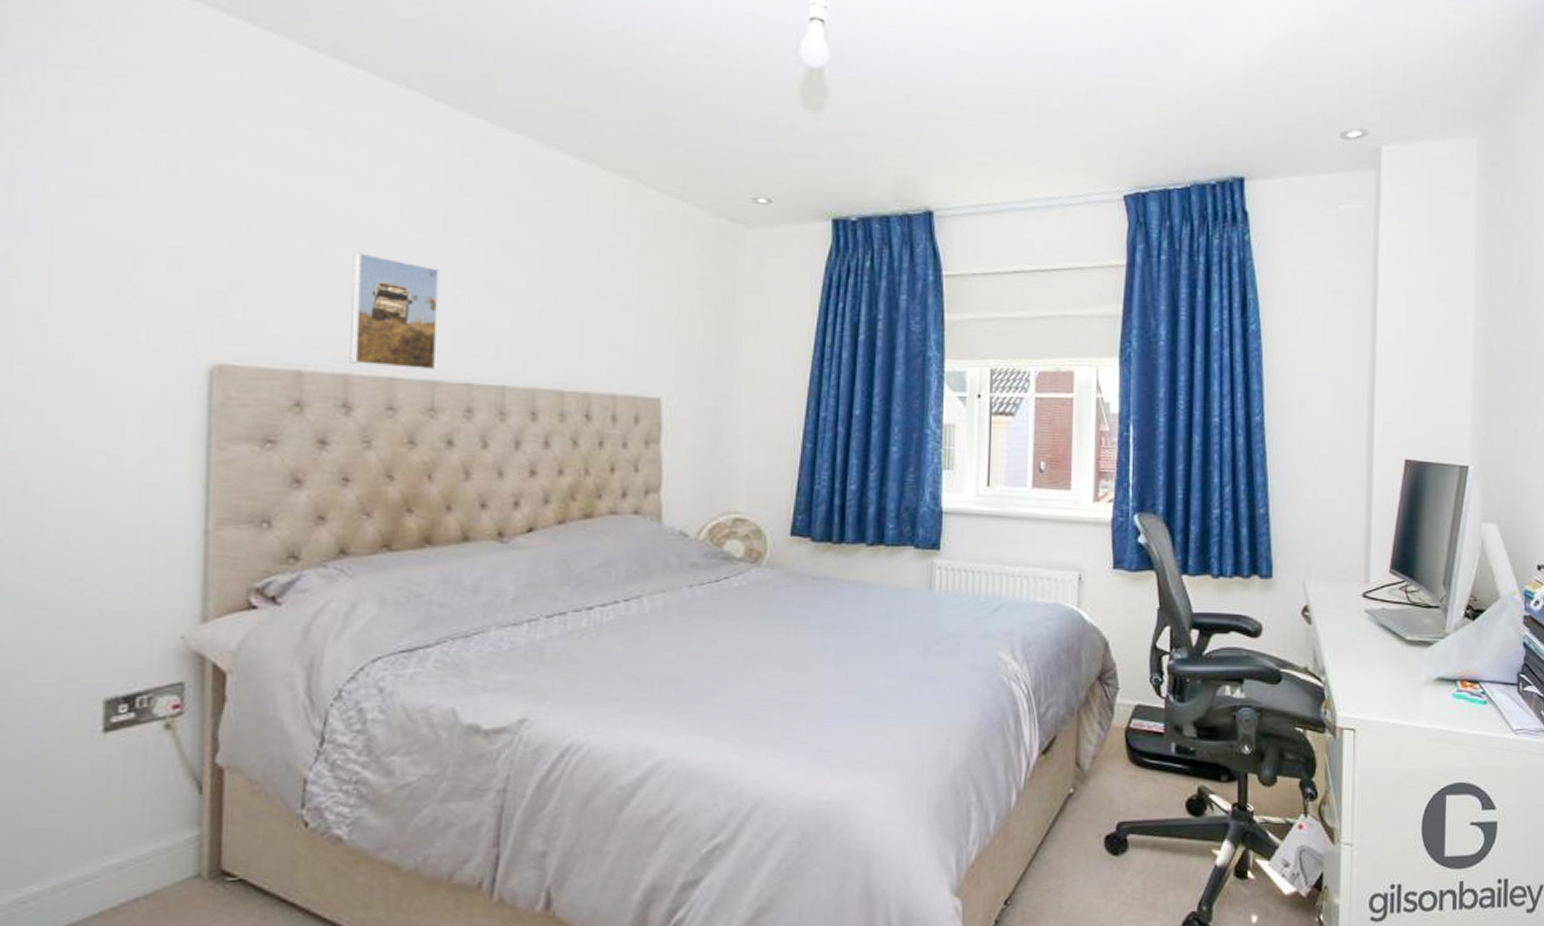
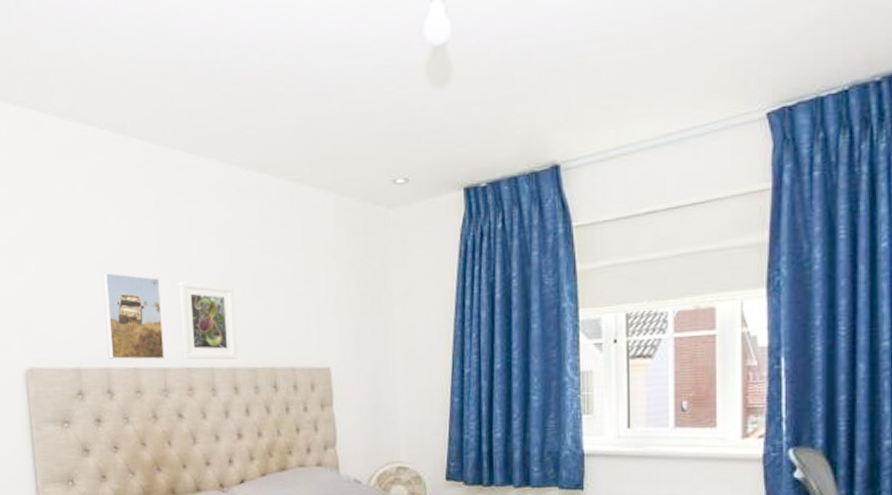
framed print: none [461,277,543,378] -> present [178,281,238,360]

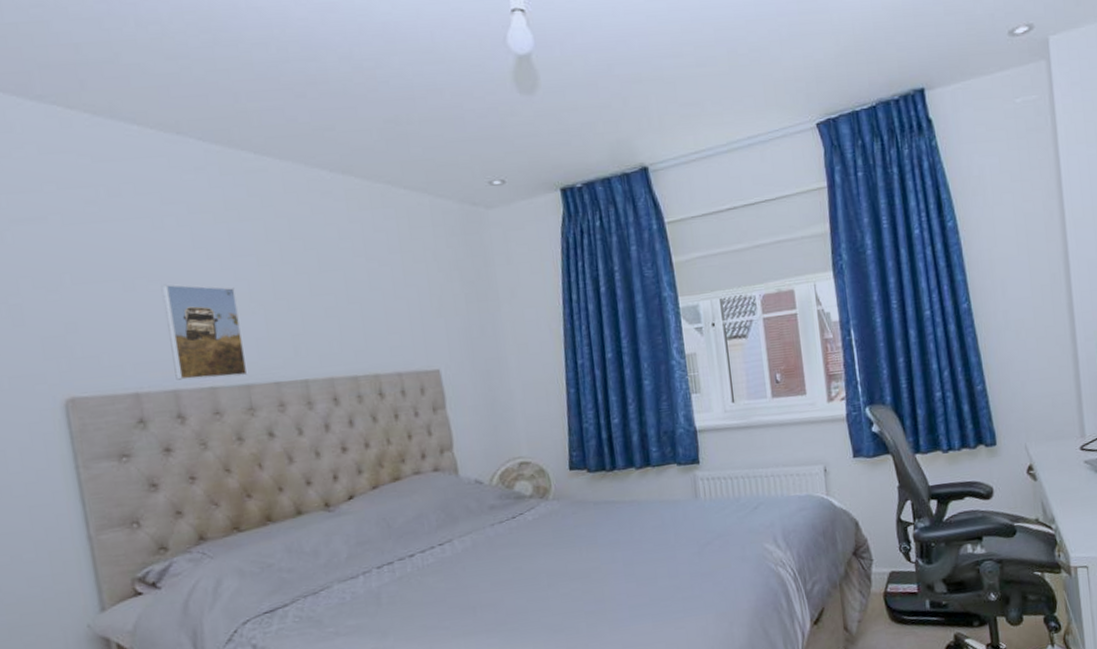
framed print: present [178,281,238,360] -> none [258,290,335,374]

